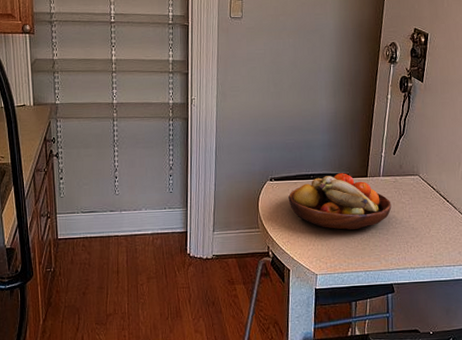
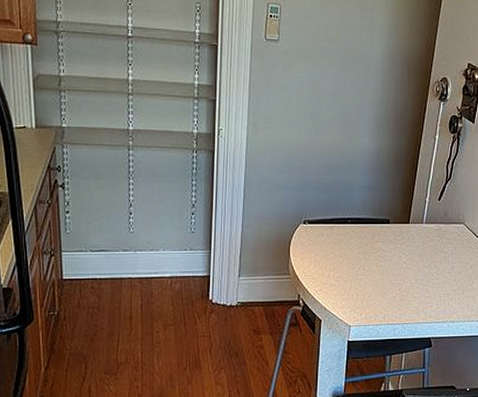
fruit bowl: present [288,173,392,230] -> none [323,218,434,279]

